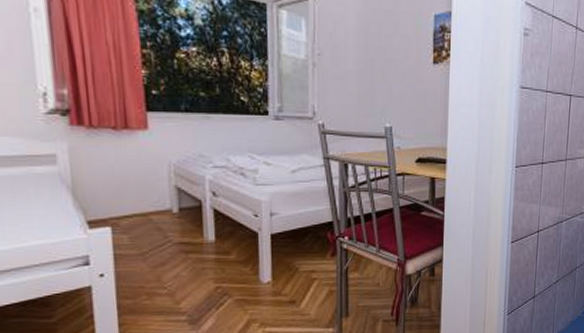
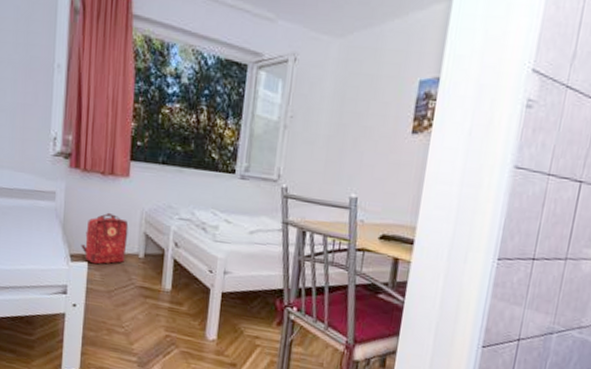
backpack: none [99,169,157,228] -> present [81,212,129,265]

